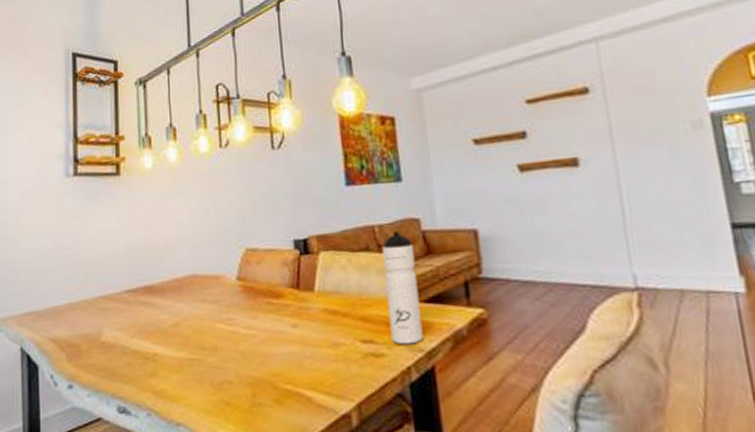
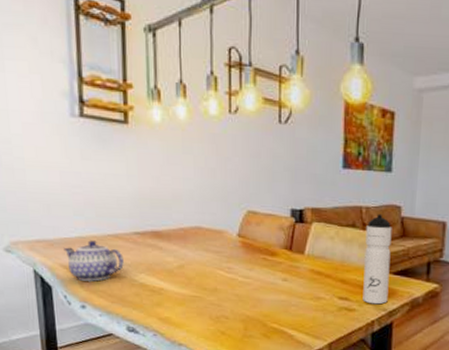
teapot: none [52,305,115,356] -> present [63,240,124,282]

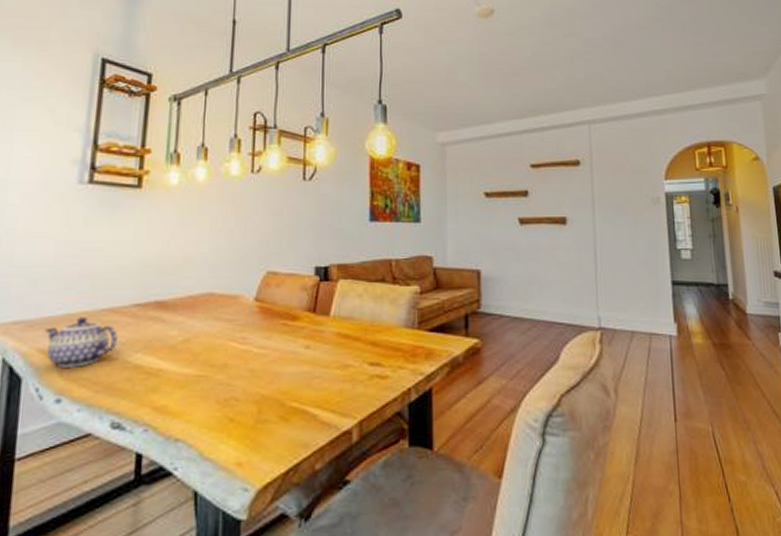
water bottle: present [363,214,392,305] -> none [396,266,425,368]

